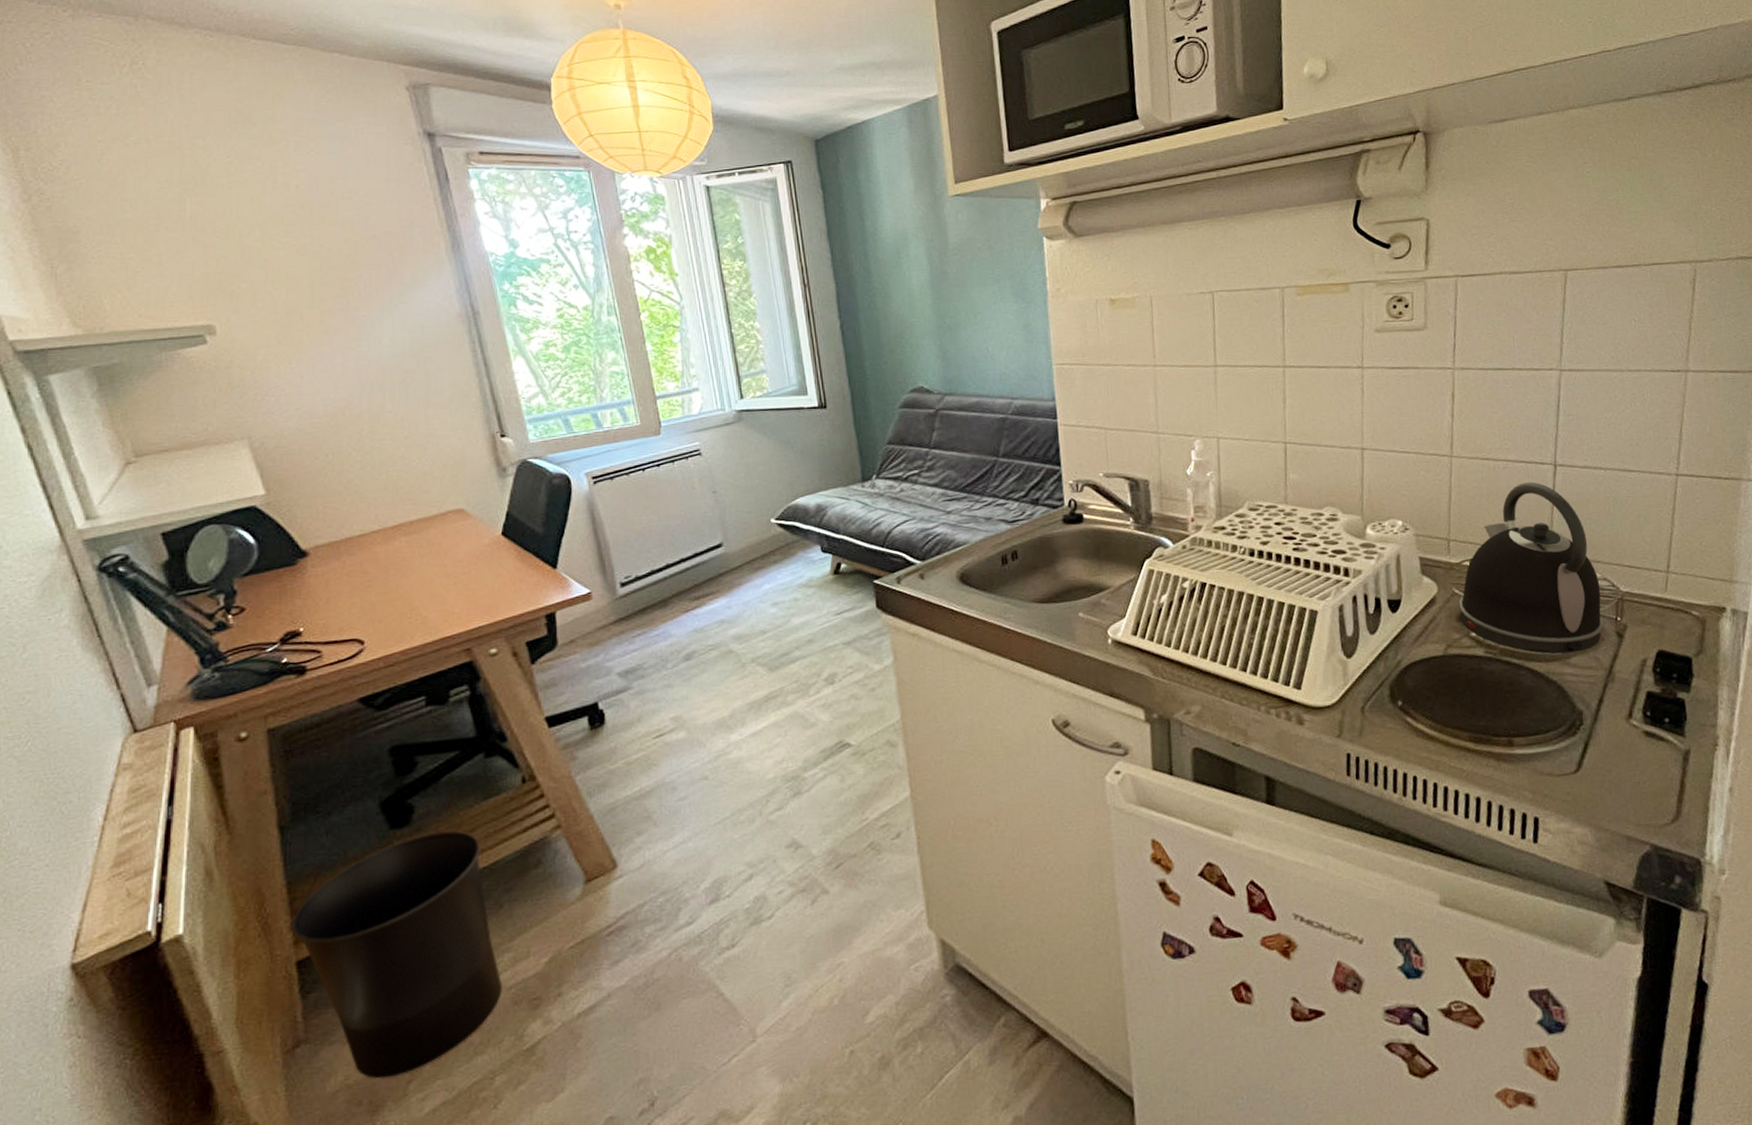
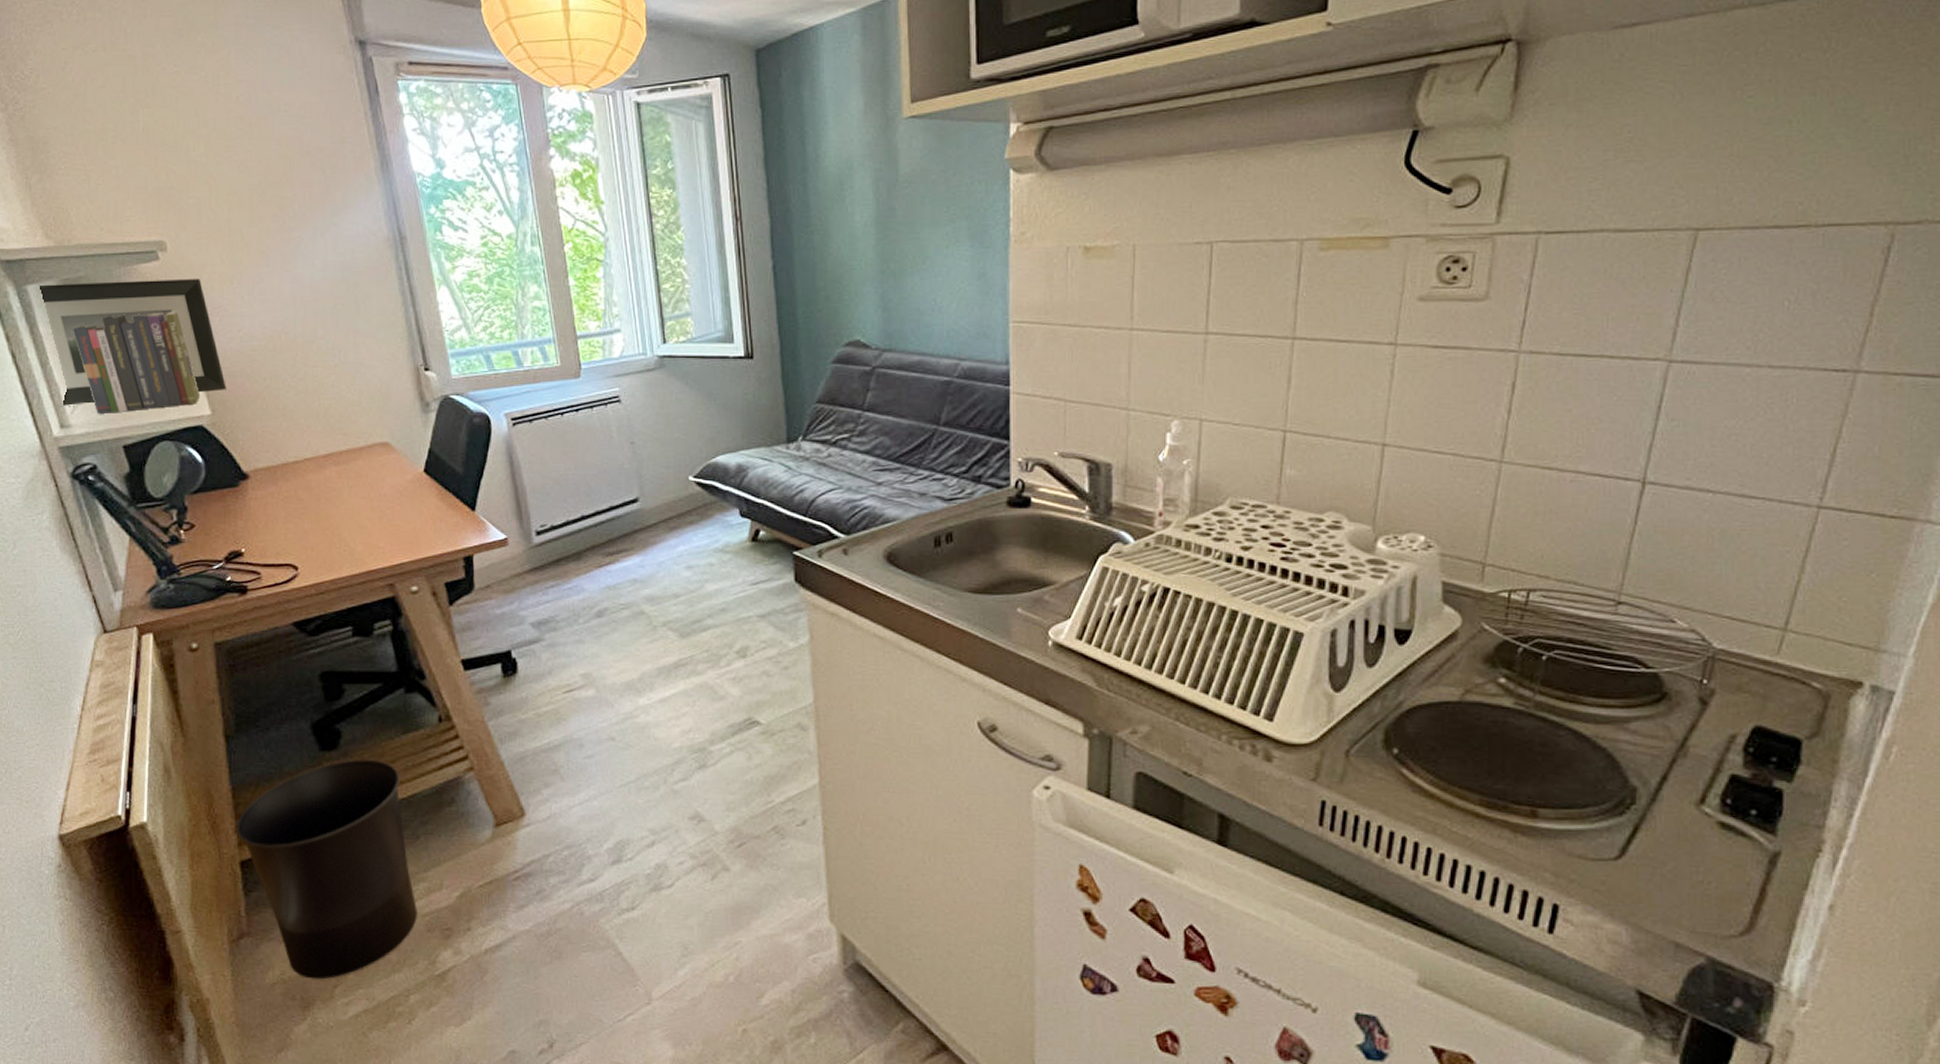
picture frame: none [62,359,283,498] -> present [37,278,226,407]
books: none [102,394,252,502] -> present [72,312,200,414]
kettle: present [1458,481,1605,654] -> none [1487,501,1685,717]

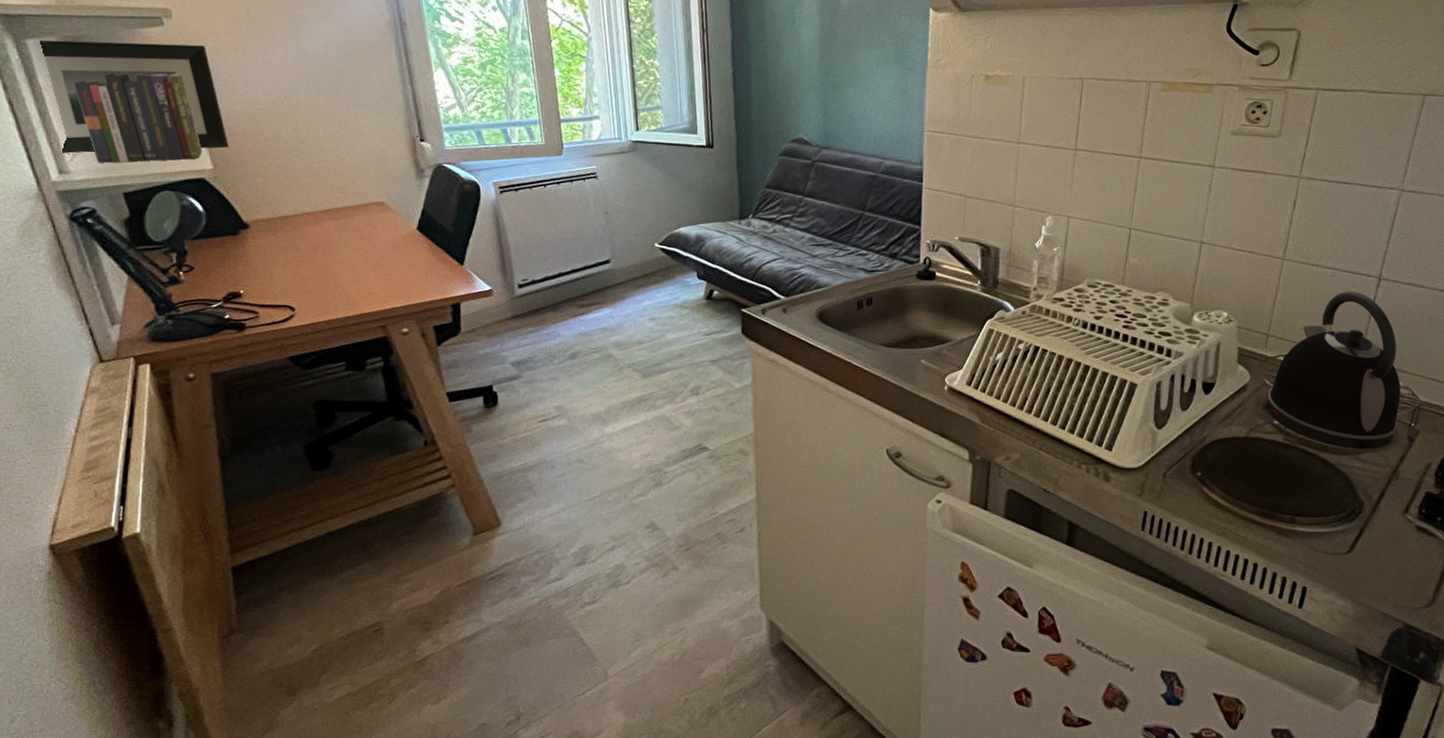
waste bin: present [236,759,417,979] -> none [228,477,400,668]
kettle: none [1487,501,1685,717] -> present [1266,291,1401,450]

